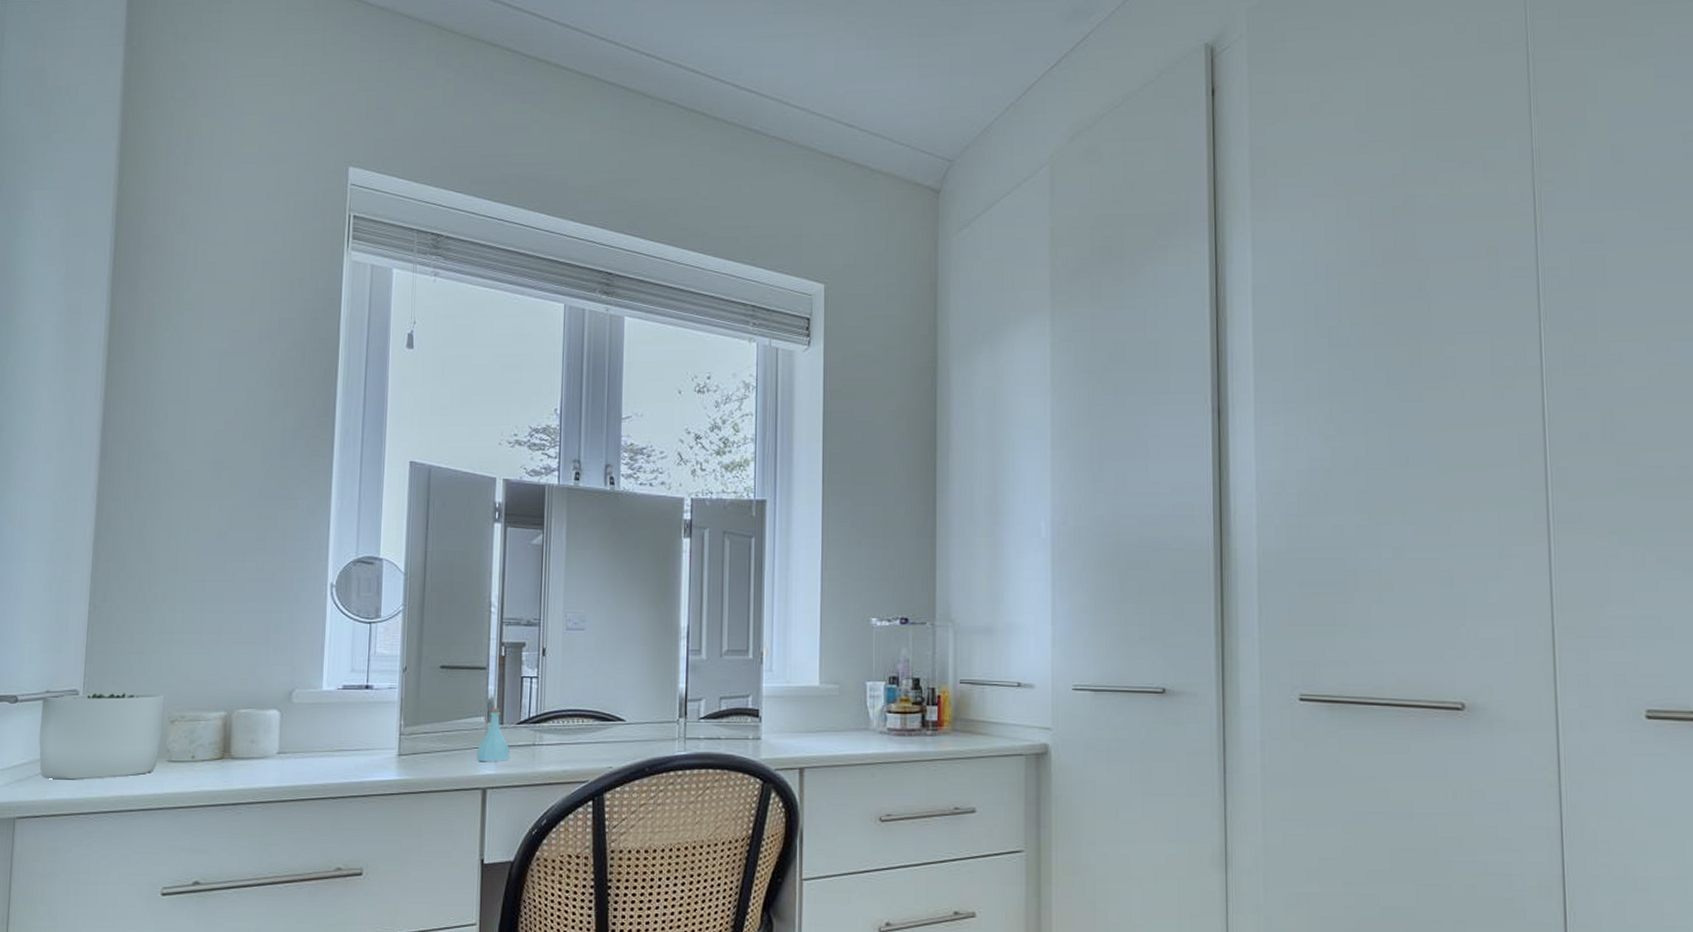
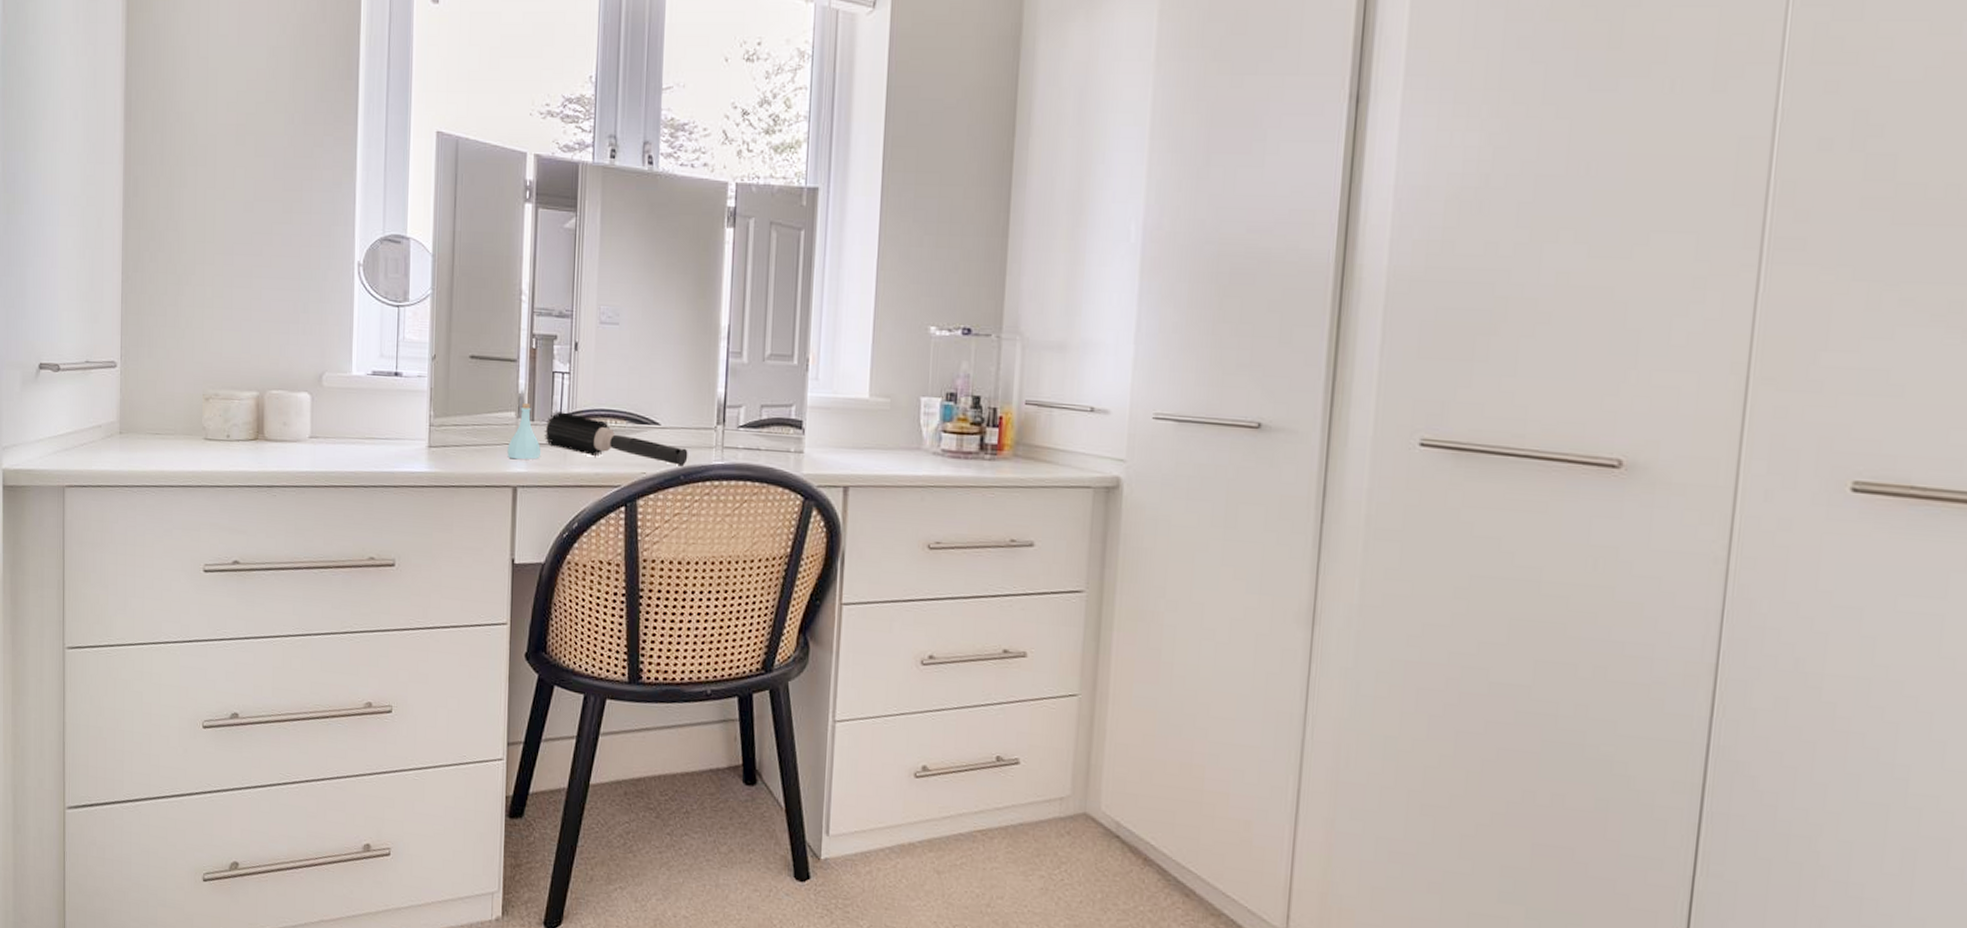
planter: present [38,693,165,780] -> none [82,365,198,453]
hairbrush: none [512,713,652,759] -> present [543,410,688,467]

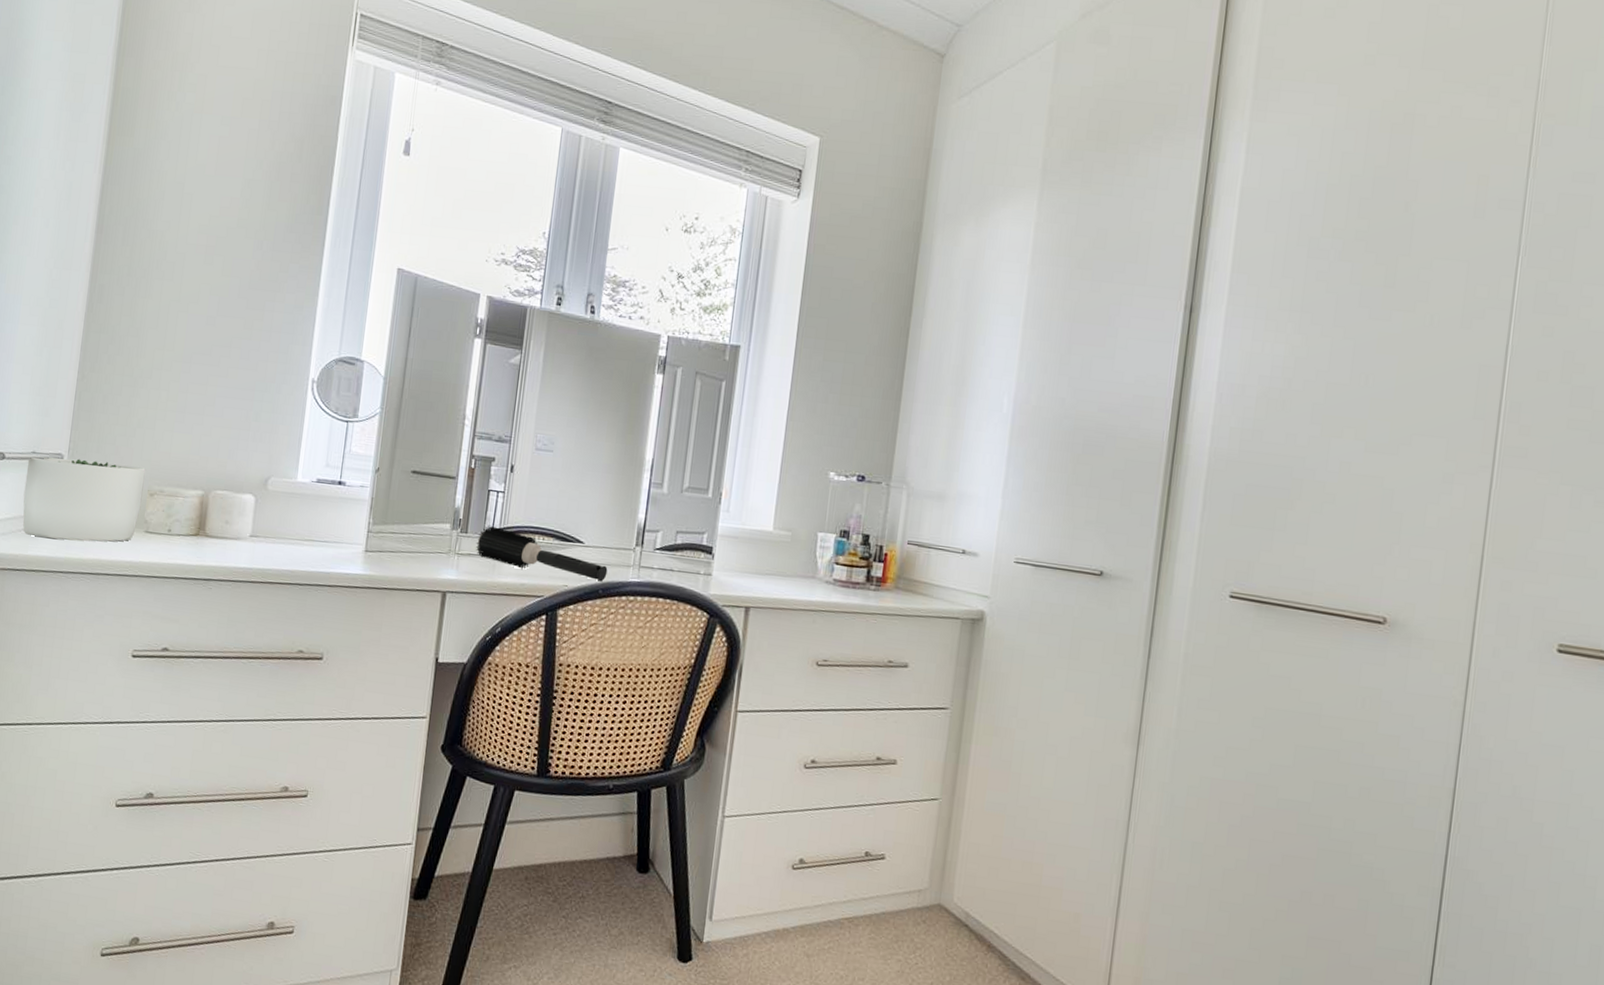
planter: none [82,365,198,453] -> present [22,456,146,542]
perfume bottle: present [507,403,542,460] -> none [439,517,472,568]

